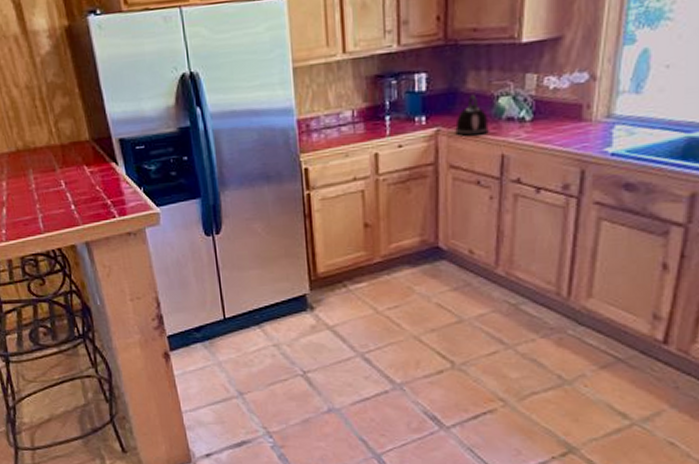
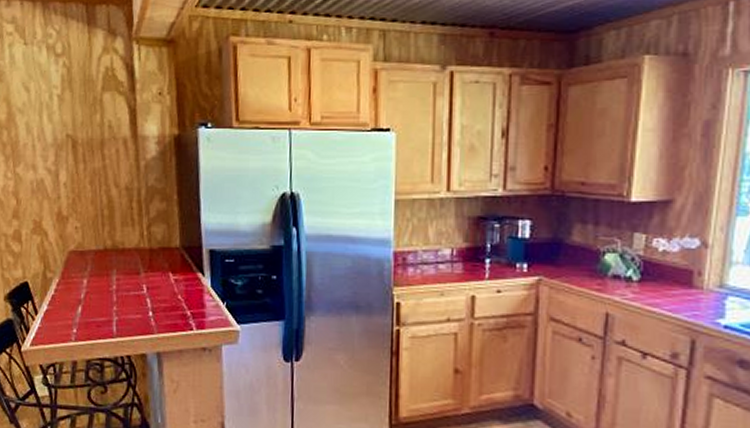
kettle: present [455,94,489,136] -> none [558,247,593,290]

